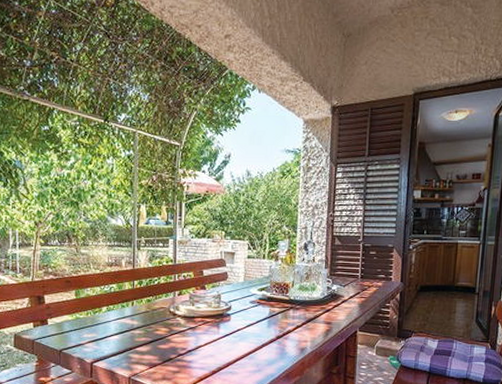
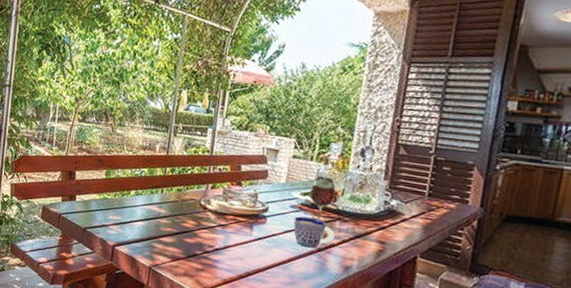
cup: none [254,310,290,337] -> present [293,216,335,248]
wineglass: none [265,272,287,325] -> present [310,176,336,237]

